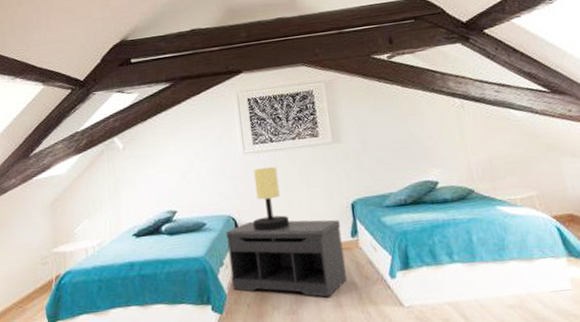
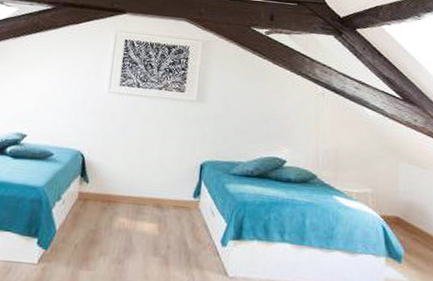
bench: present [226,219,347,298] -> none [64,161,186,253]
table lamp: present [253,167,289,231] -> none [100,110,137,175]

